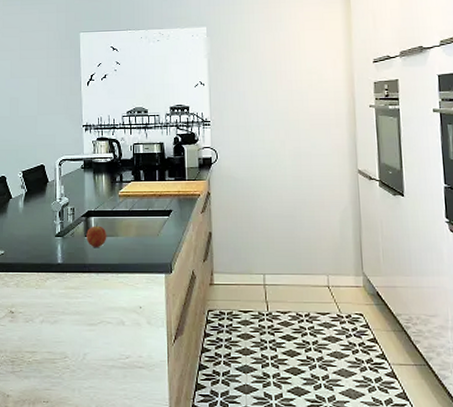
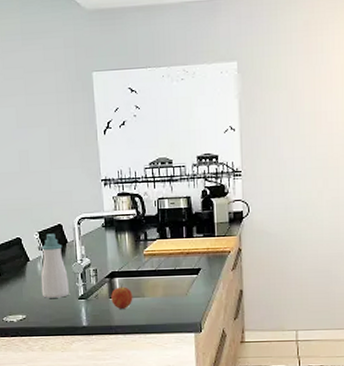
soap bottle: none [21,173,47,235] -> present [40,233,69,298]

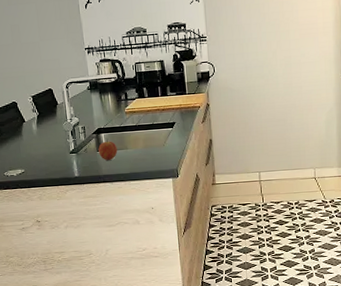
soap bottle: present [40,233,69,298] -> none [35,97,62,154]

